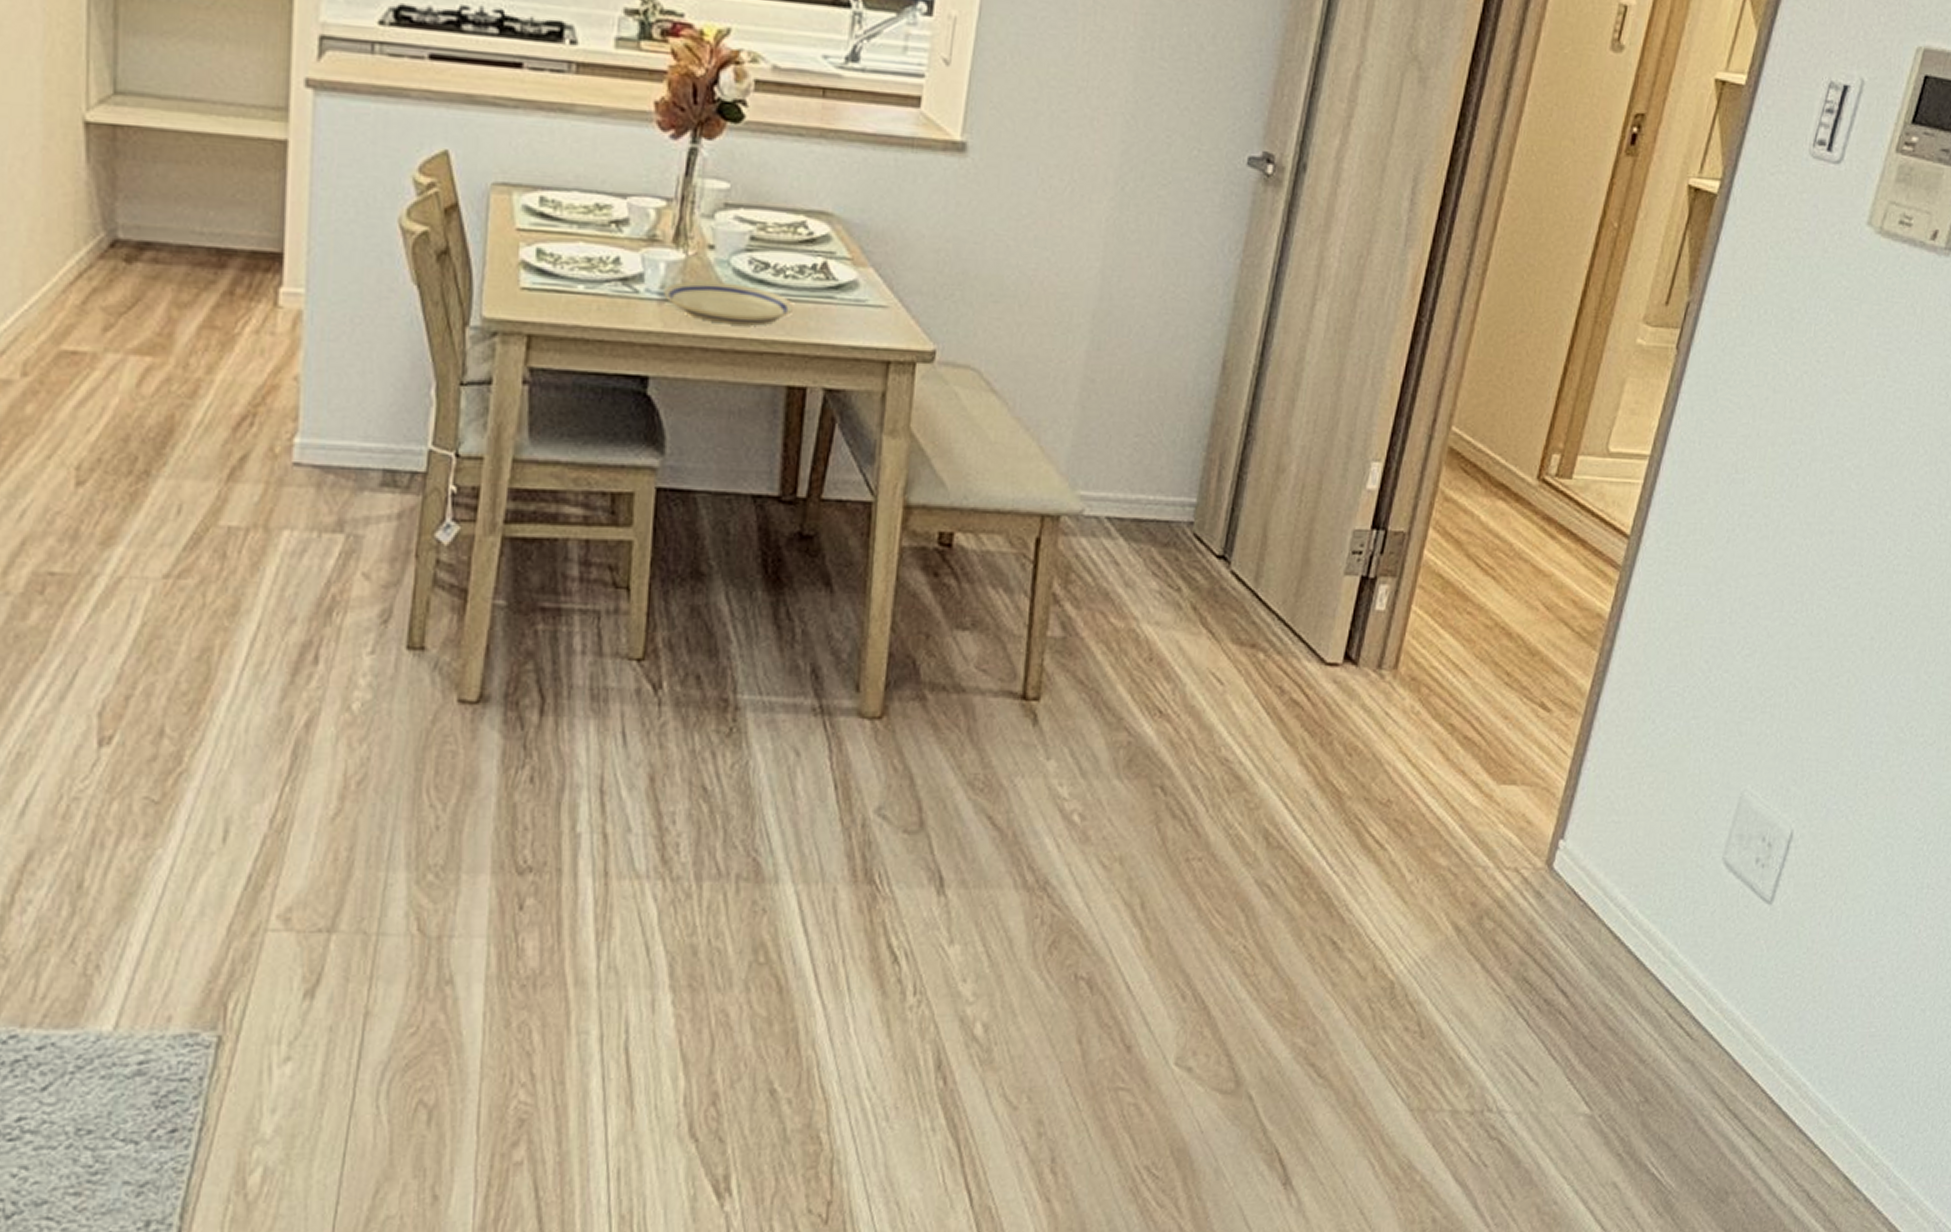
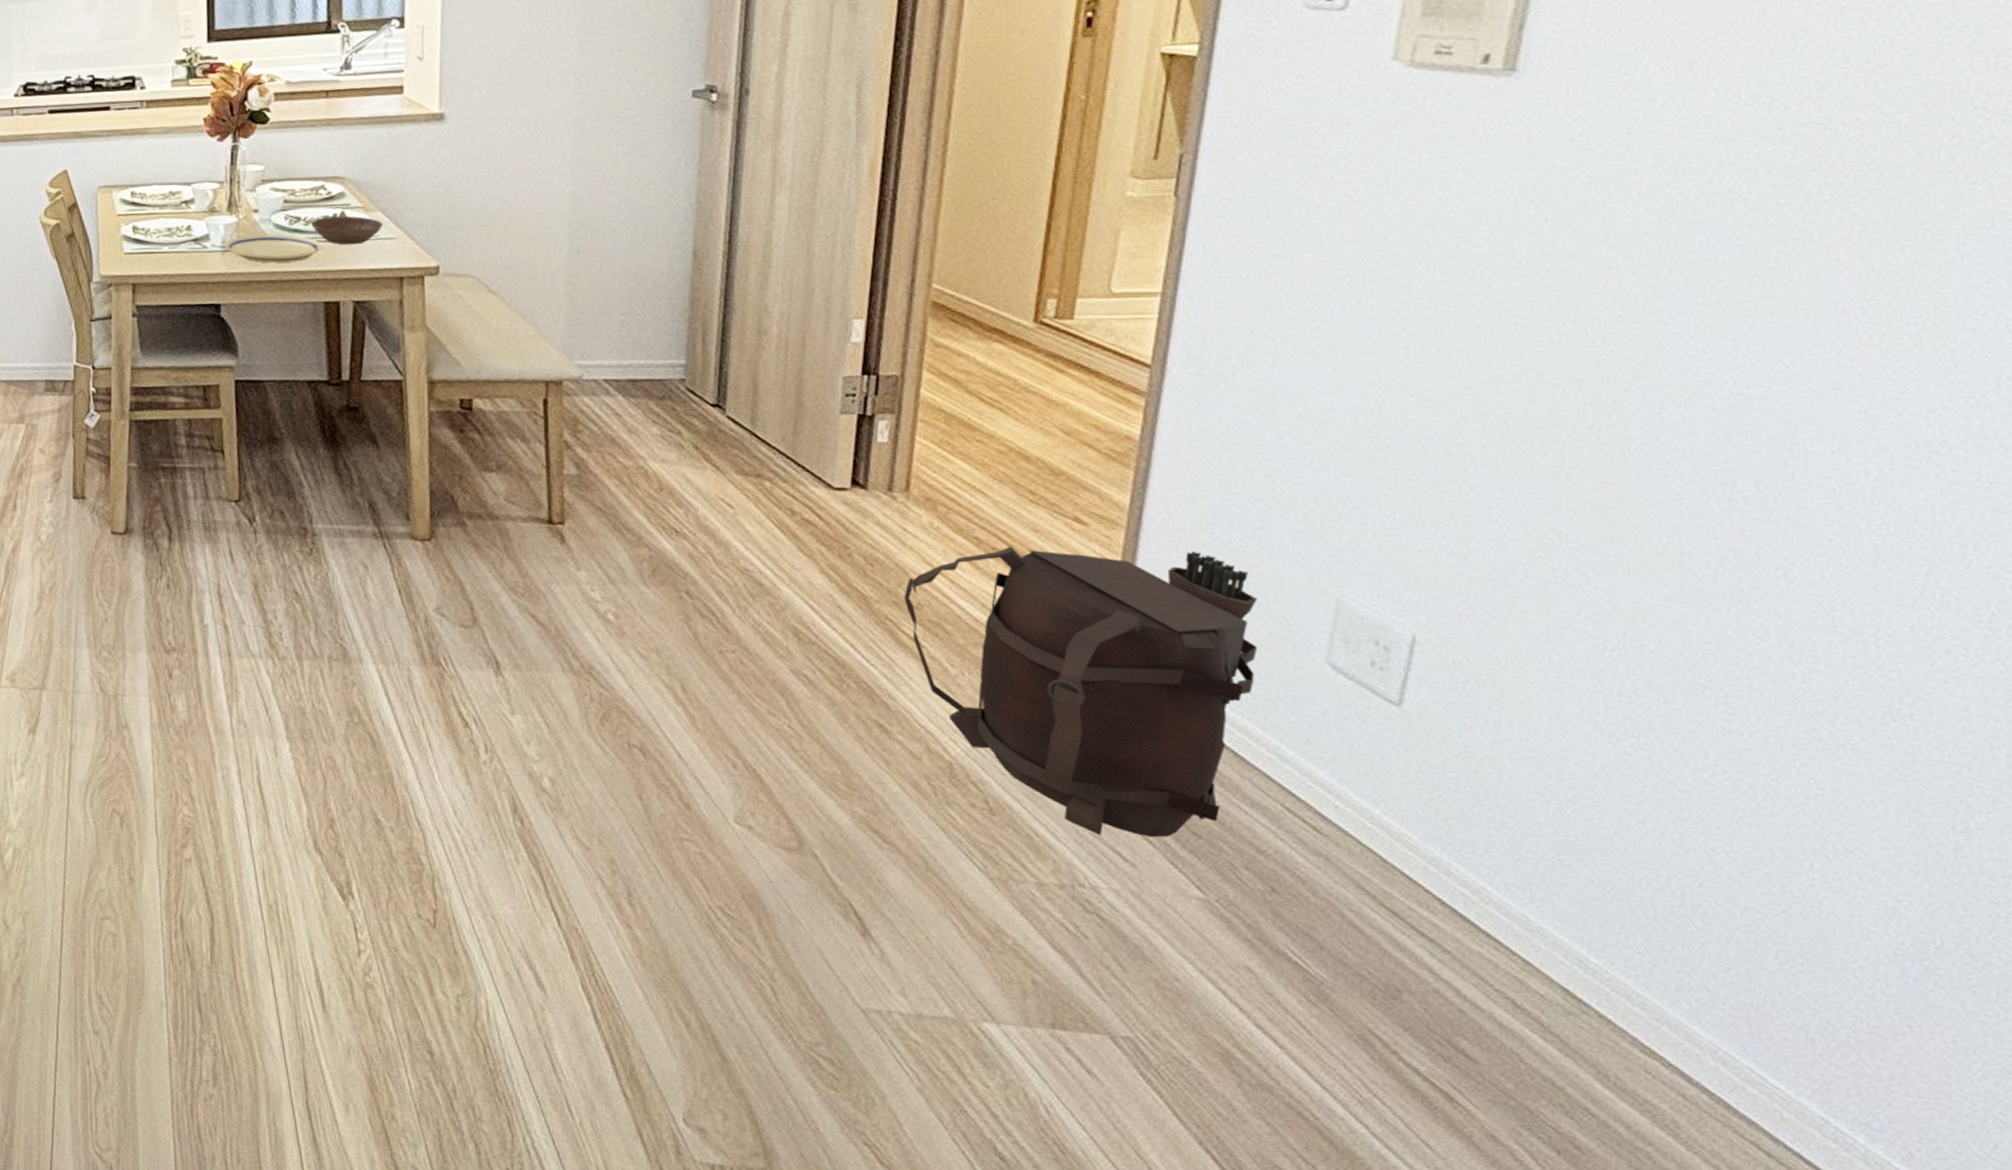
bowl: none [782,266,873,310] -> present [311,216,383,245]
backpack: none [1375,734,1679,1054] -> present [904,546,1258,837]

